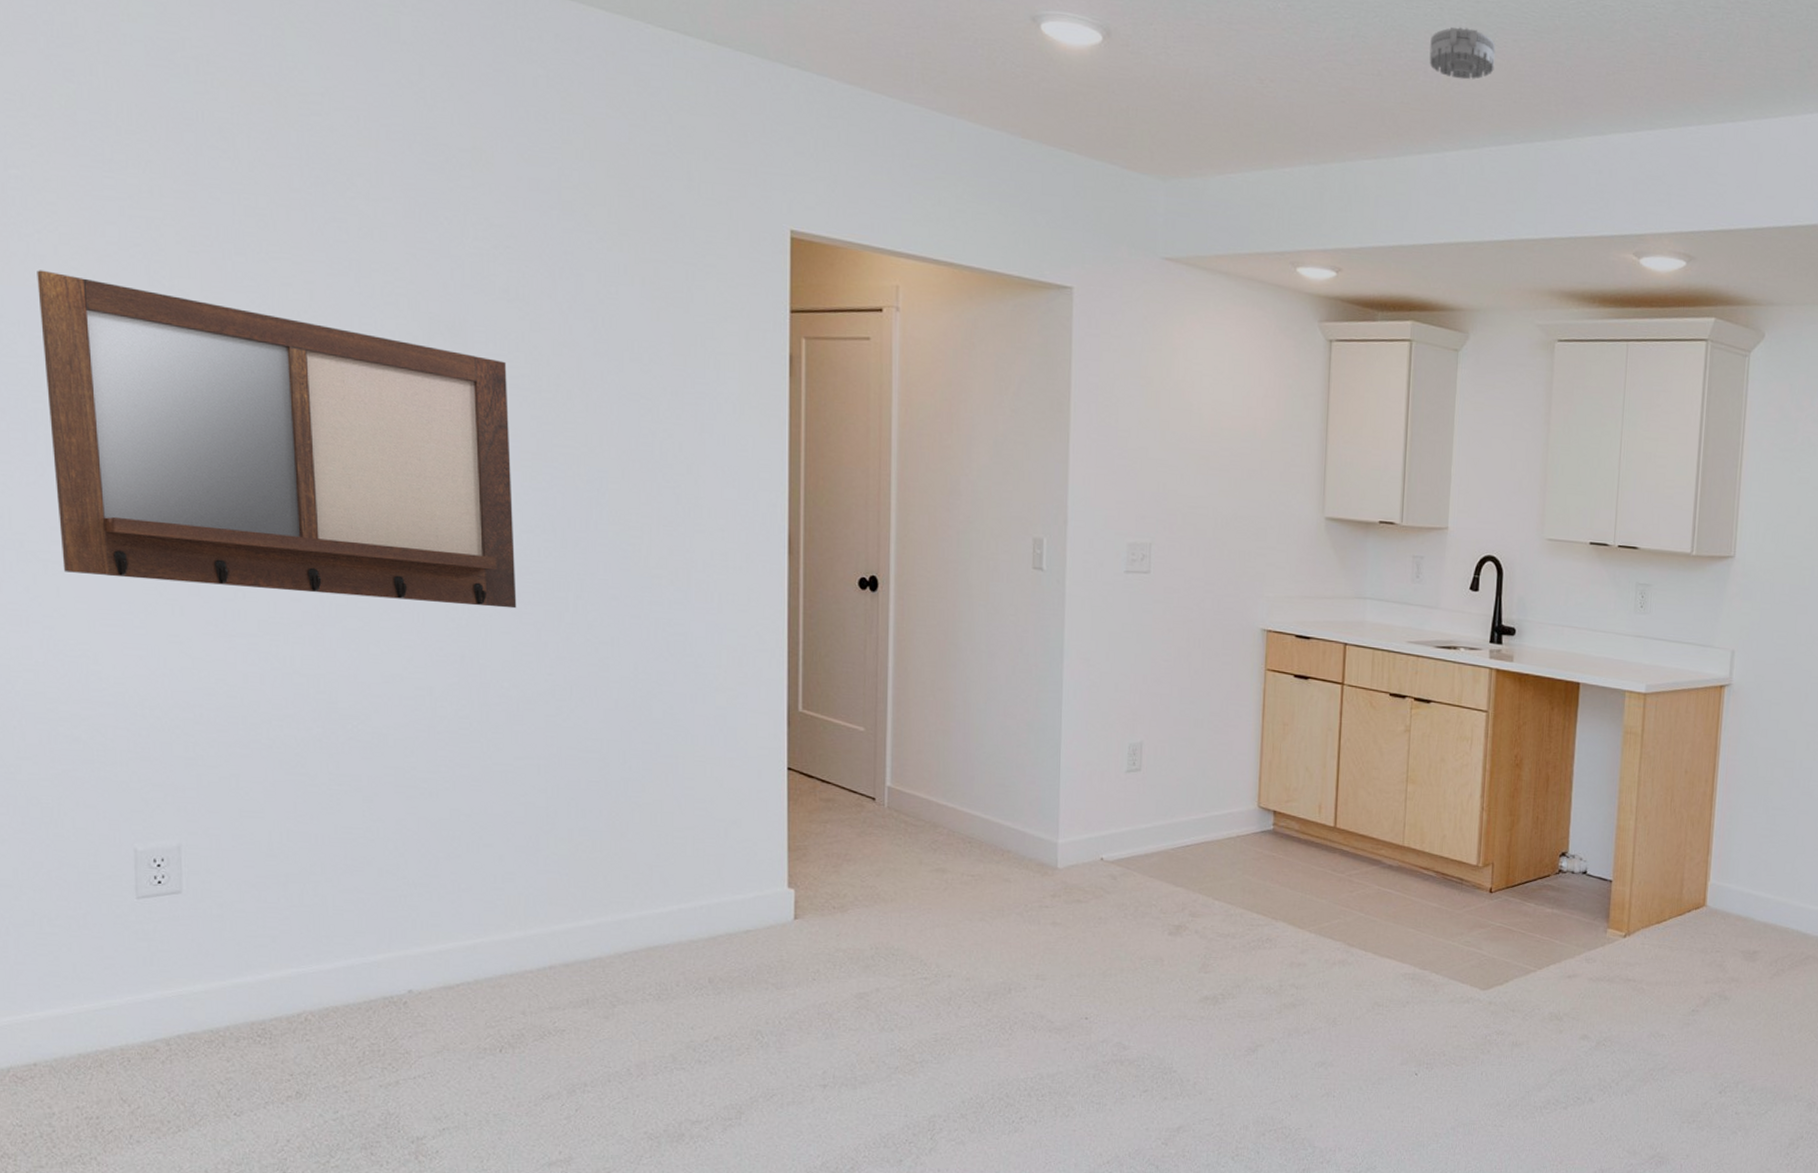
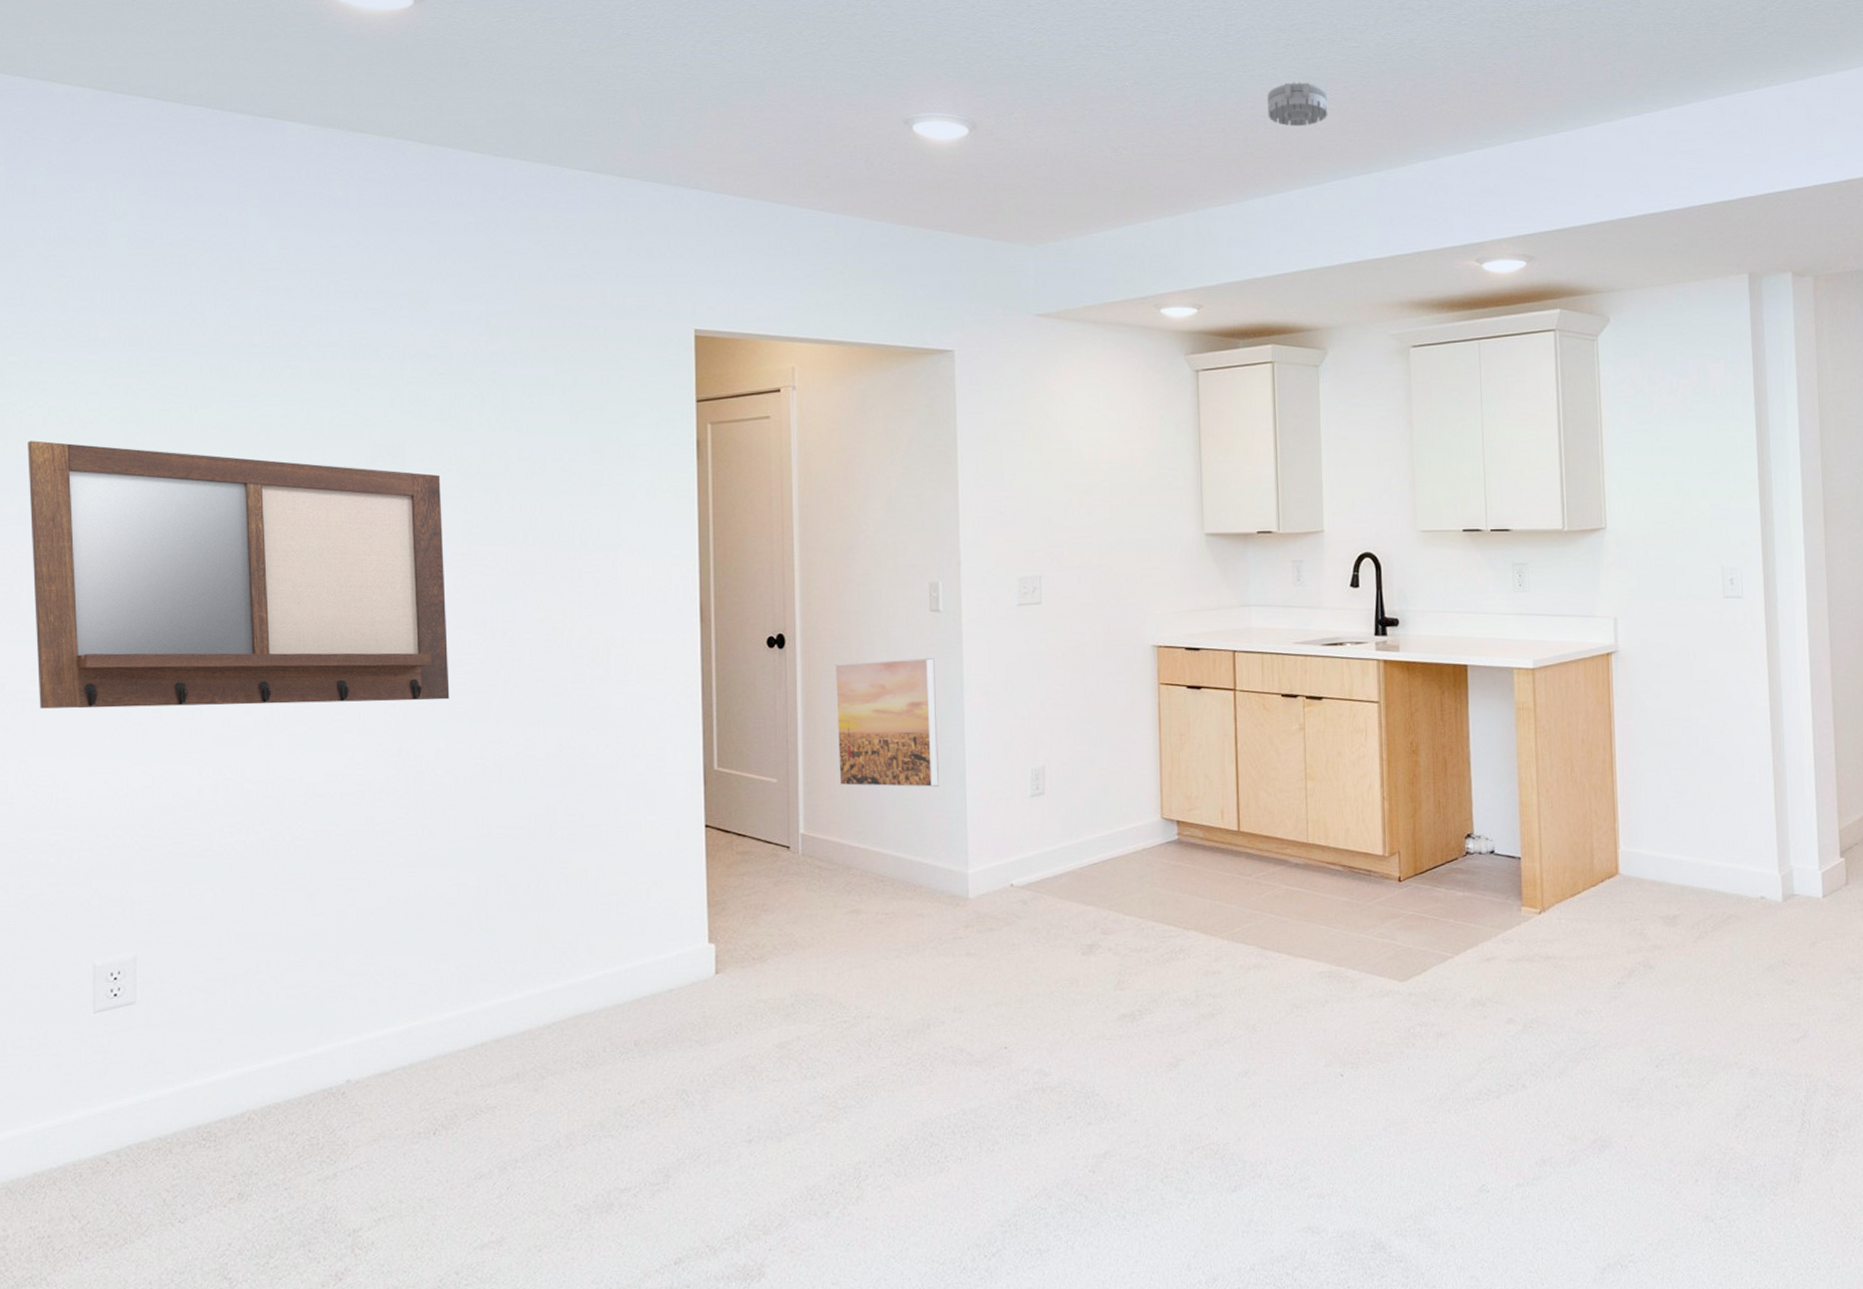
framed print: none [929,613,1035,753] -> present [834,658,939,788]

